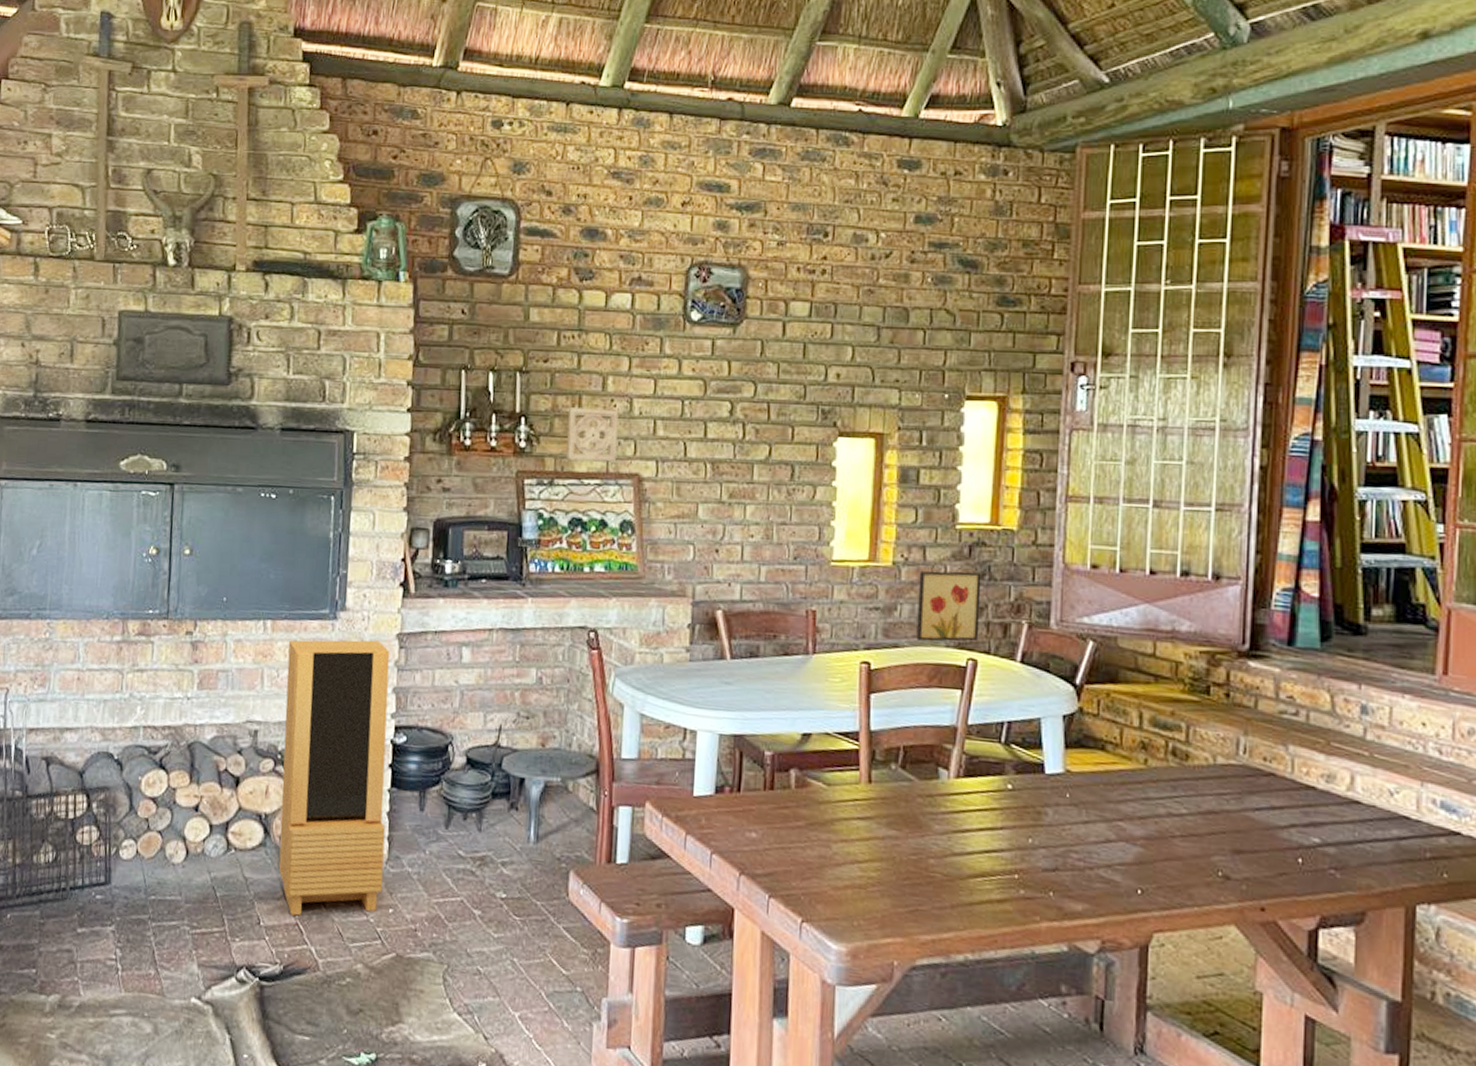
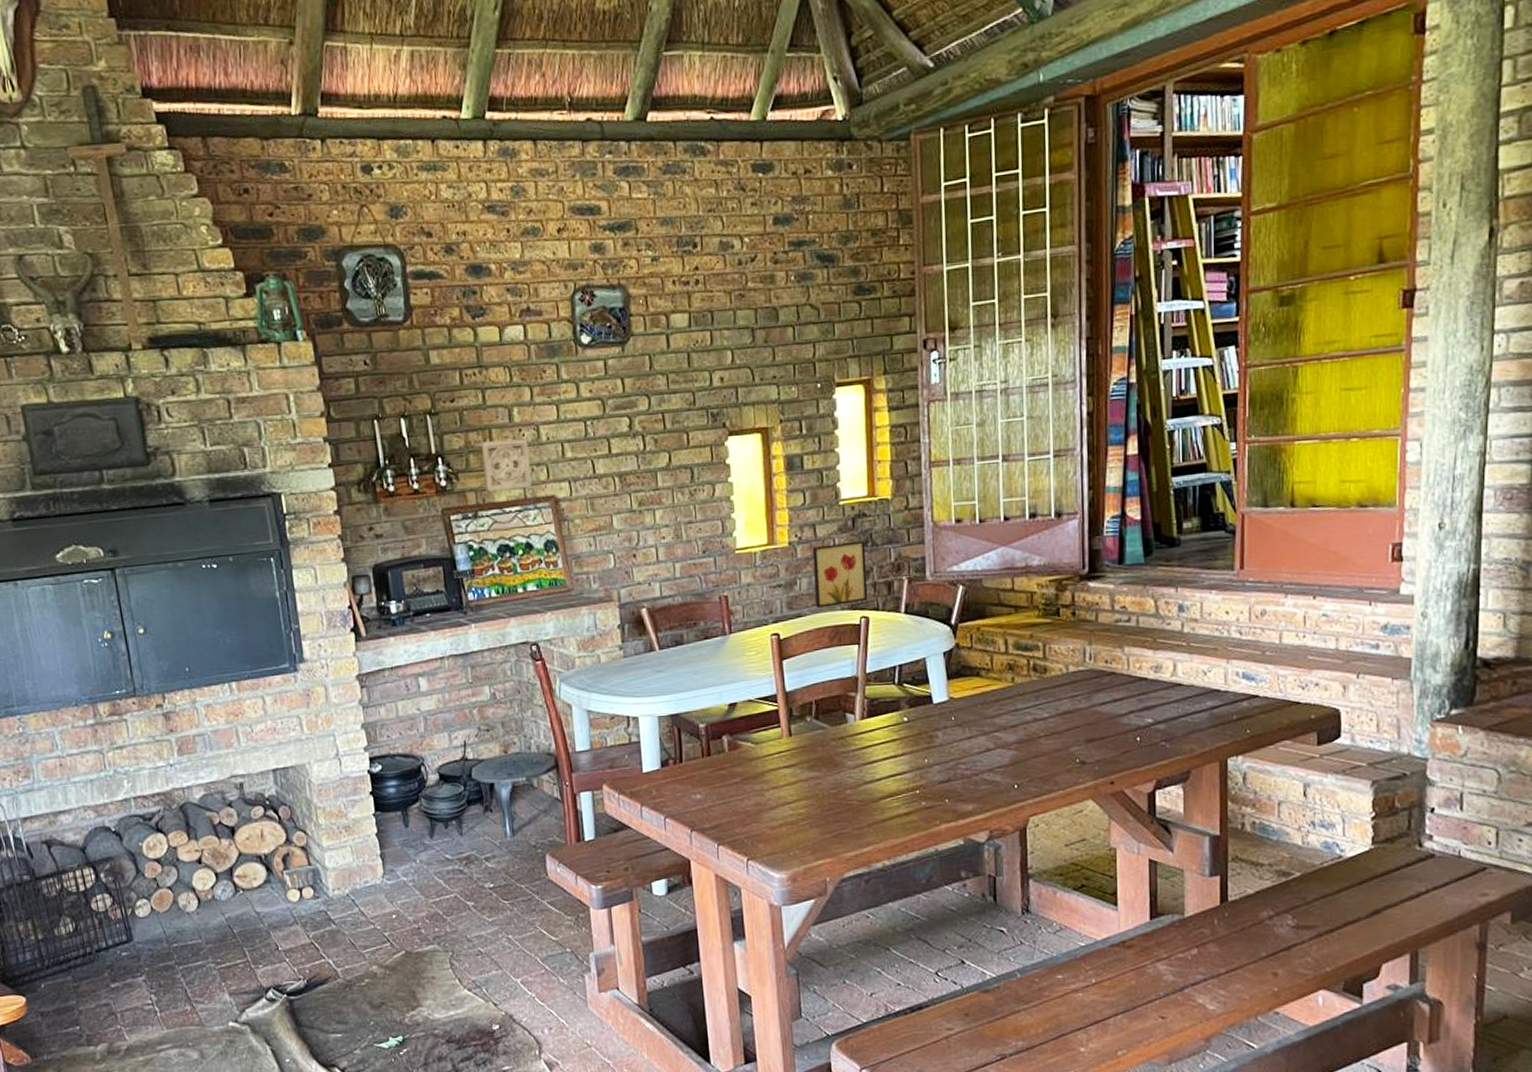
storage cabinet: present [278,640,390,916] -> none [255,684,384,937]

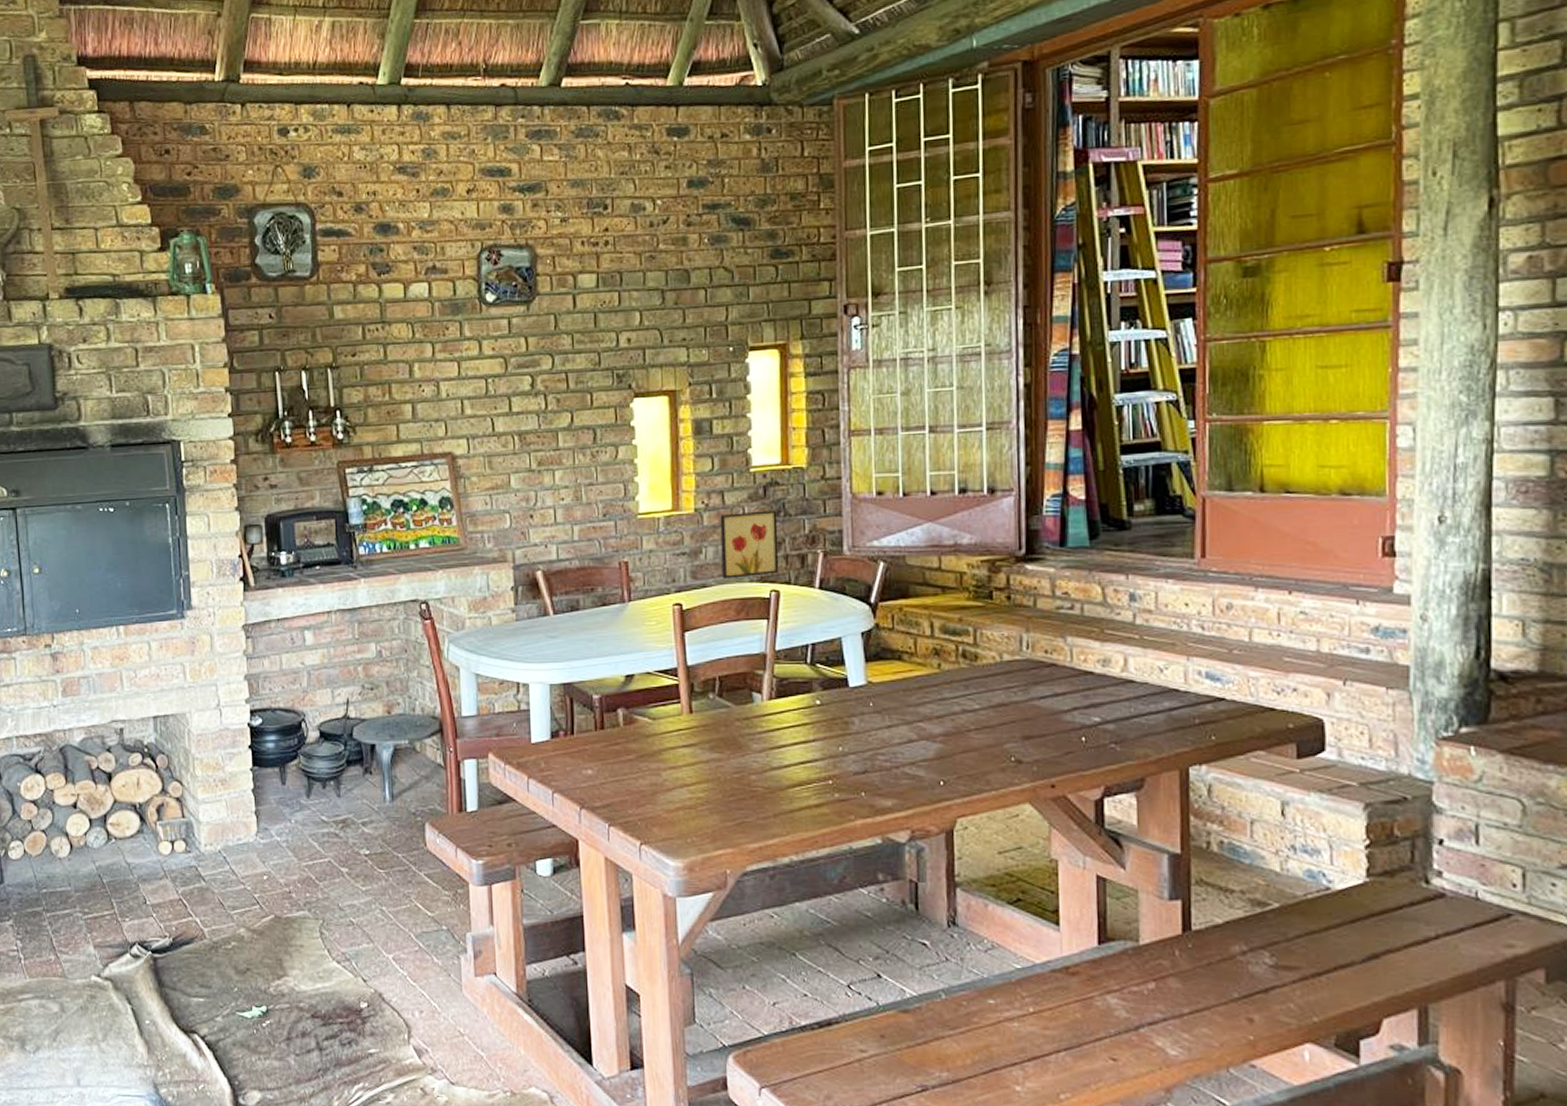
wall ornament: present [480,438,532,492] -> none [379,394,429,446]

